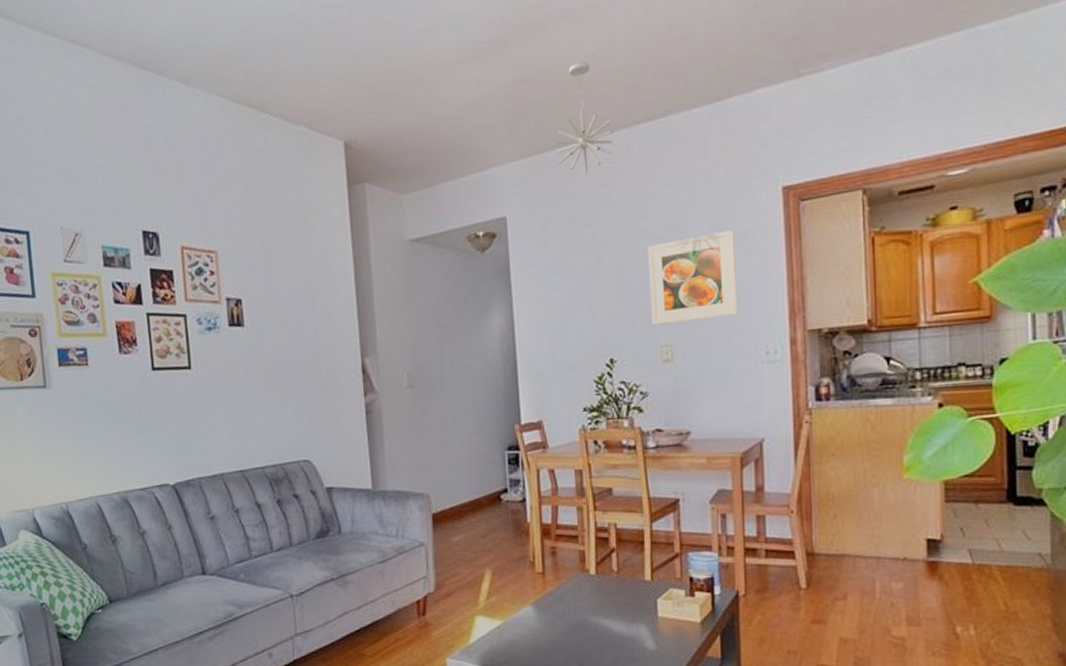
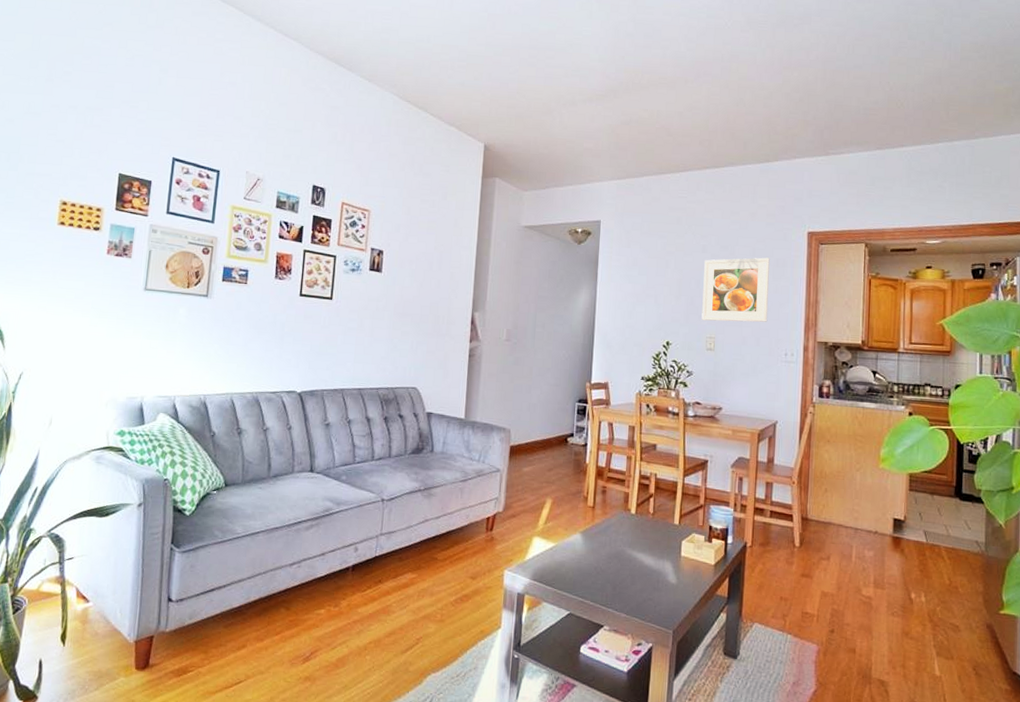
pendant light: present [555,61,613,174] -> none [644,117,689,199]

